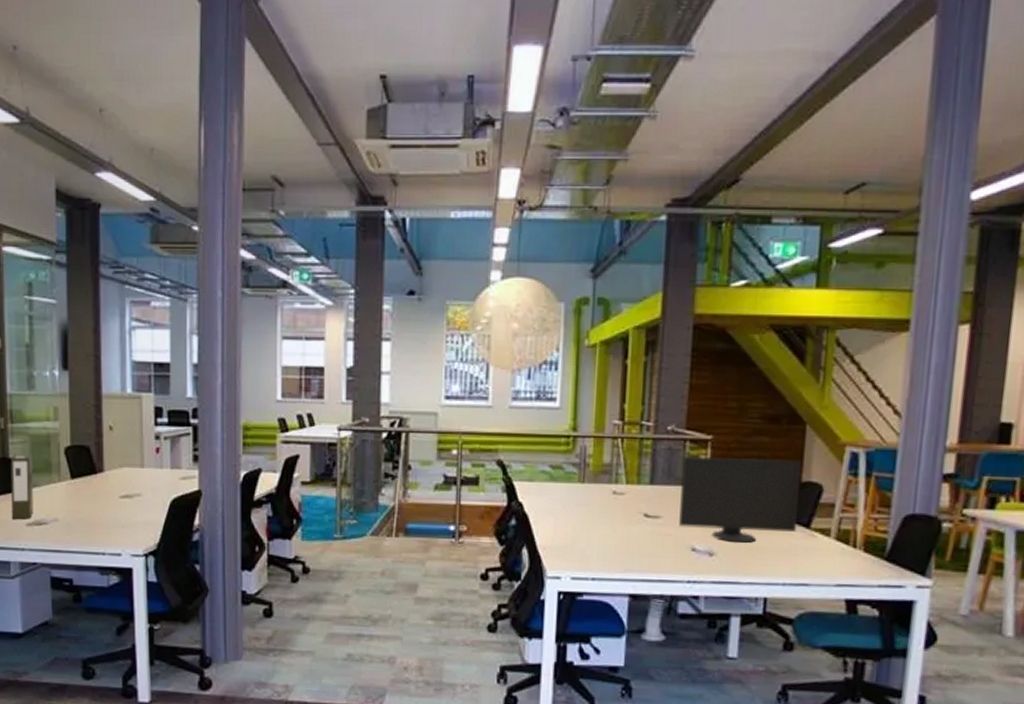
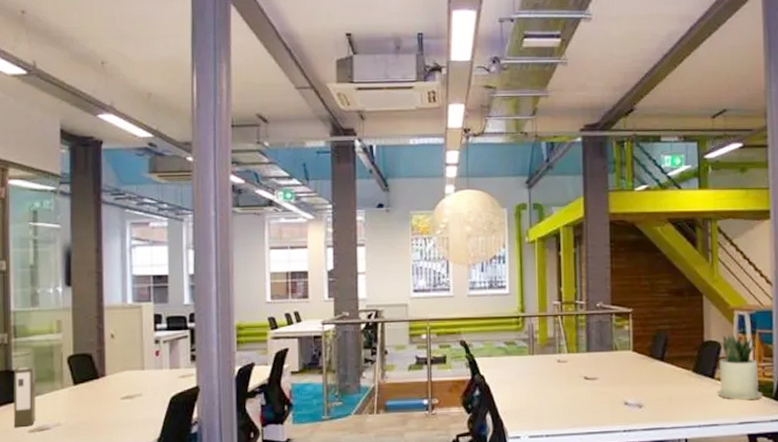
computer monitor: present [679,456,802,544] -> none [611,324,705,396]
planter: none [811,475,872,559] -> present [717,334,763,401]

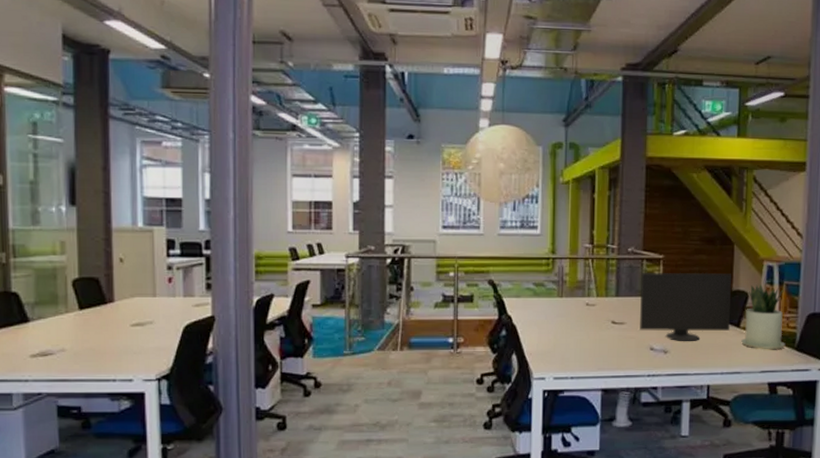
binder: present [13,364,36,428] -> none [13,286,38,352]
computer monitor: none [611,324,705,396] -> present [640,272,732,342]

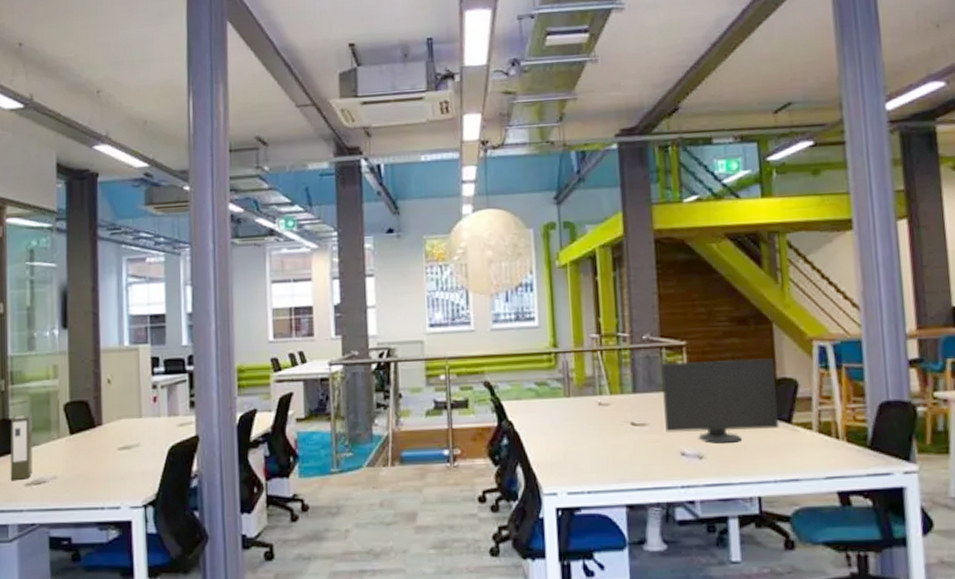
binder: none [13,286,38,352] -> present [10,413,33,481]
planter: present [741,284,786,350] -> none [795,369,855,450]

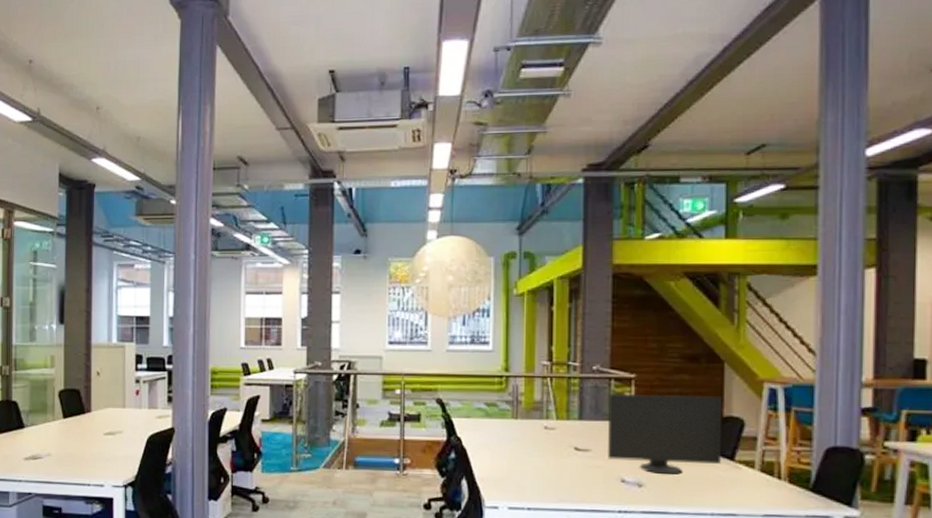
binder: present [10,413,33,481] -> none [11,396,32,455]

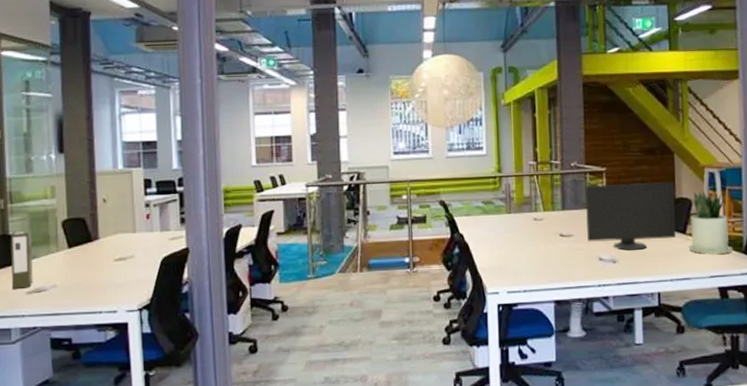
binder: none [11,396,32,455] -> present [10,229,33,290]
planter: none [737,410,797,490] -> present [688,191,733,255]

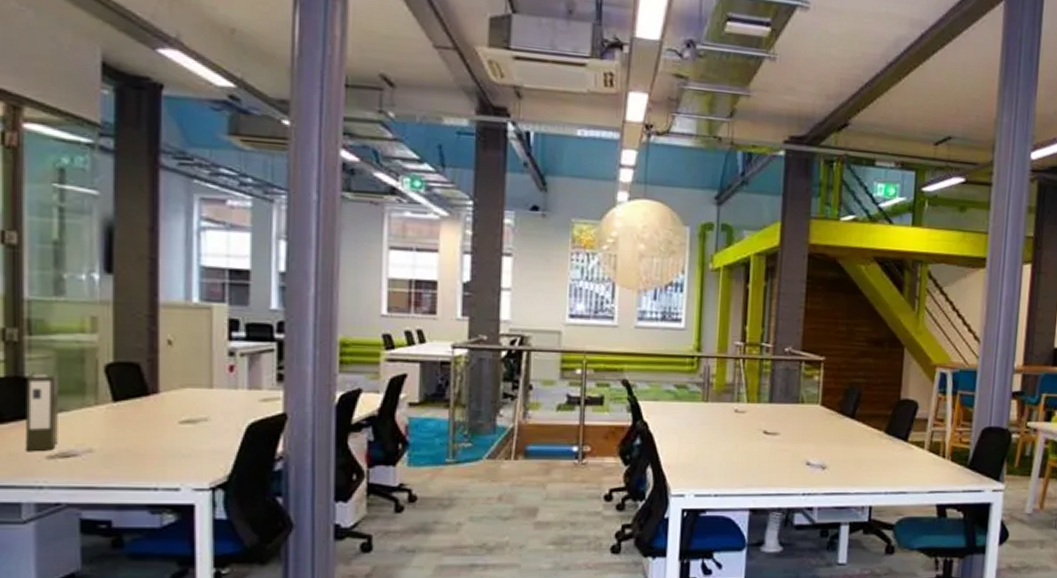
computer monitor: present [585,182,677,251] -> none [795,376,901,457]
planter: present [688,191,733,255] -> none [908,393,958,468]

